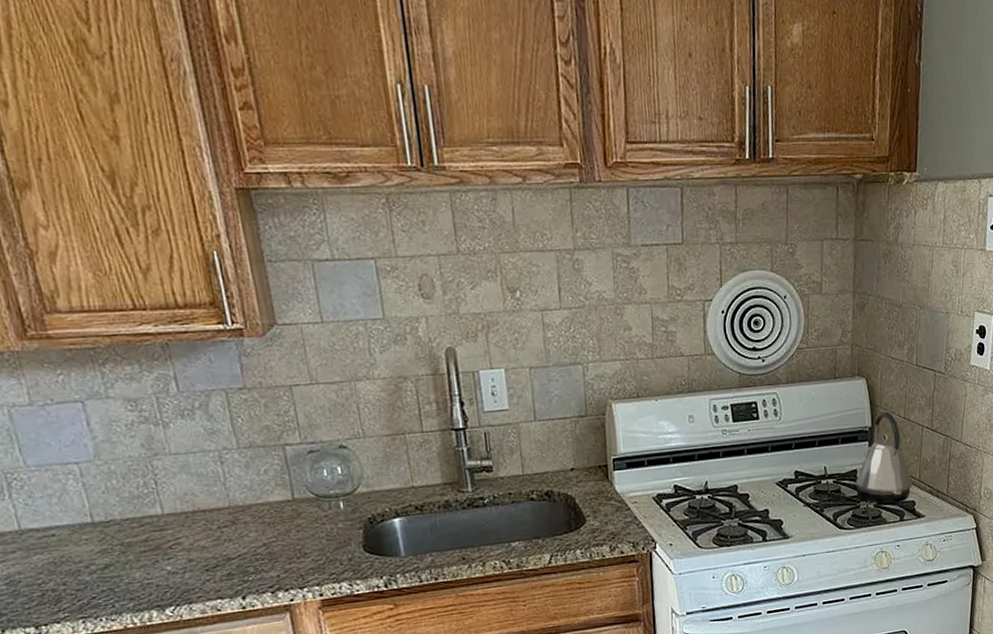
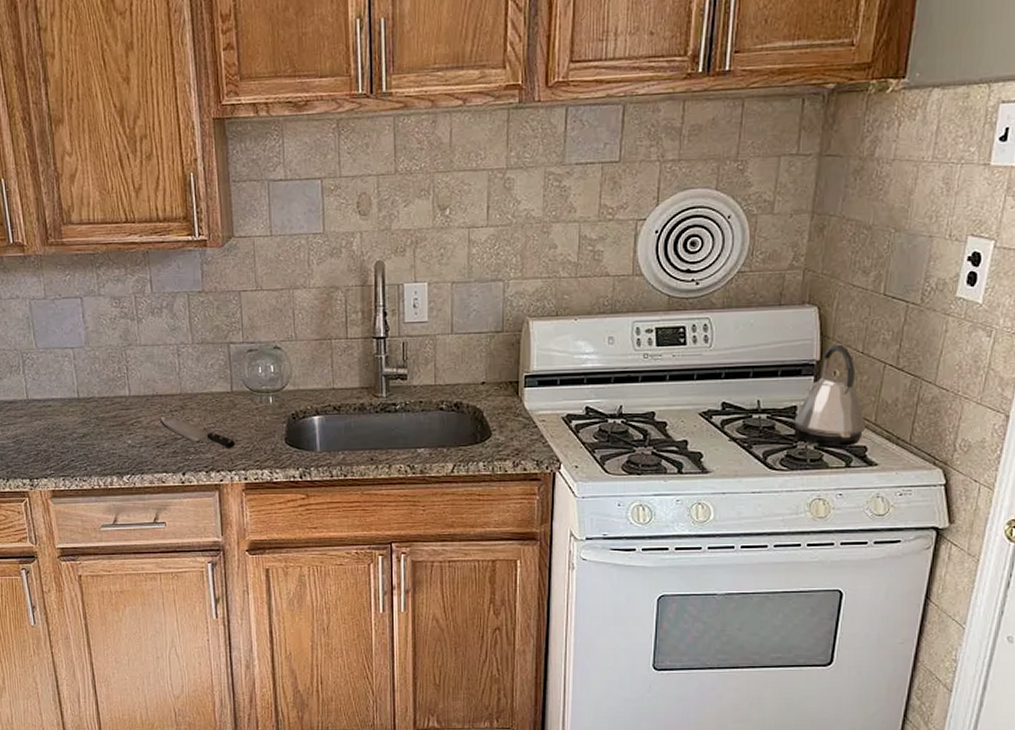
knife: none [205,535,305,564] -> present [159,417,236,448]

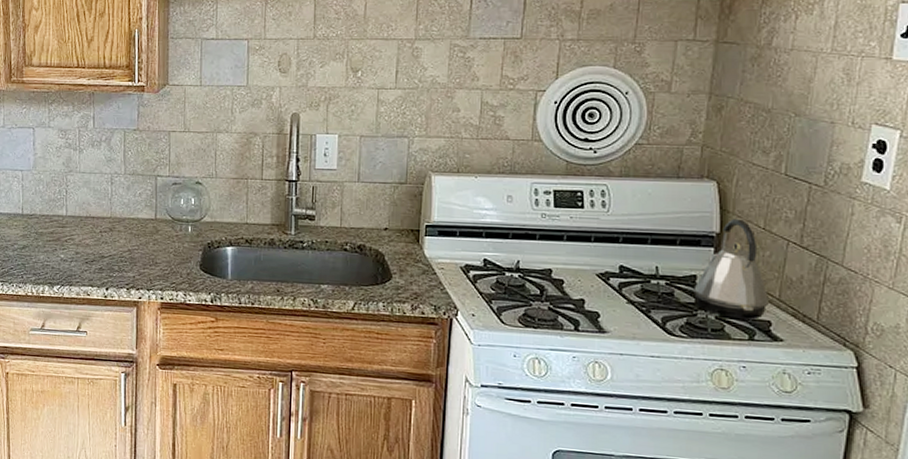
knife: present [159,417,236,448] -> none [90,237,155,270]

